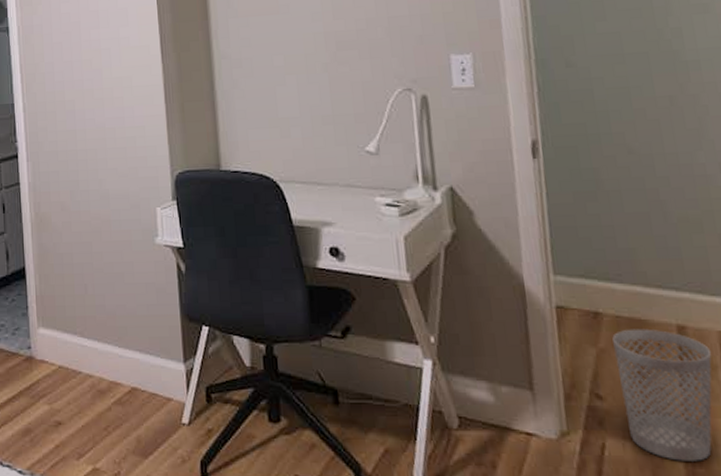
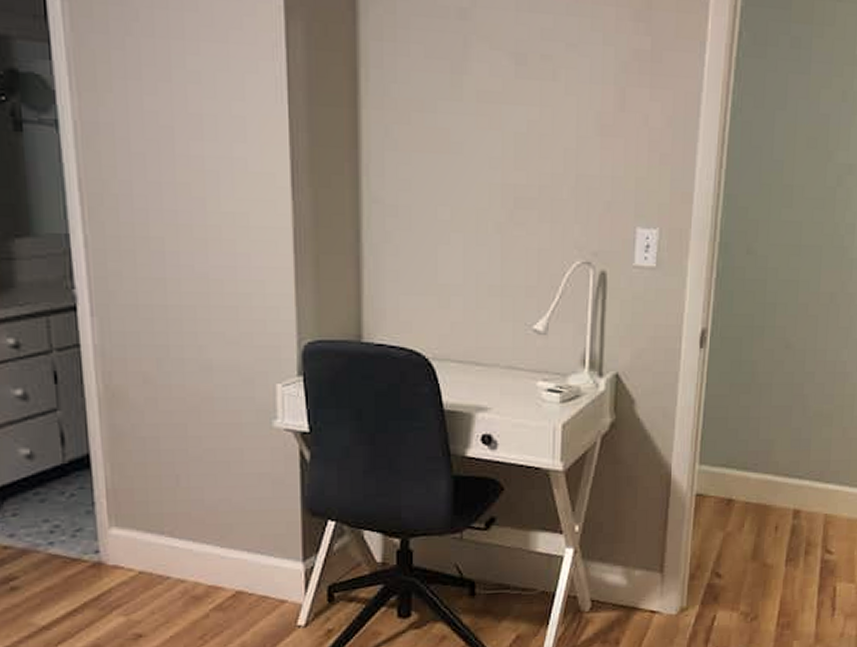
wastebasket: present [612,328,712,461] -> none [737,513,816,626]

